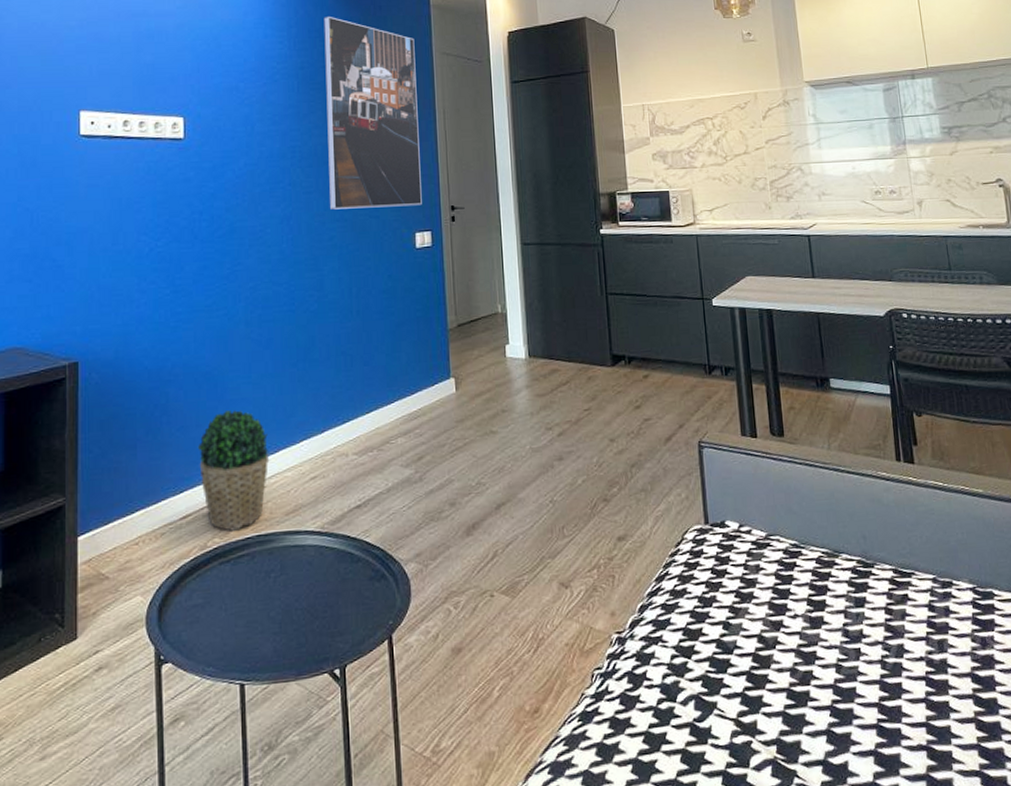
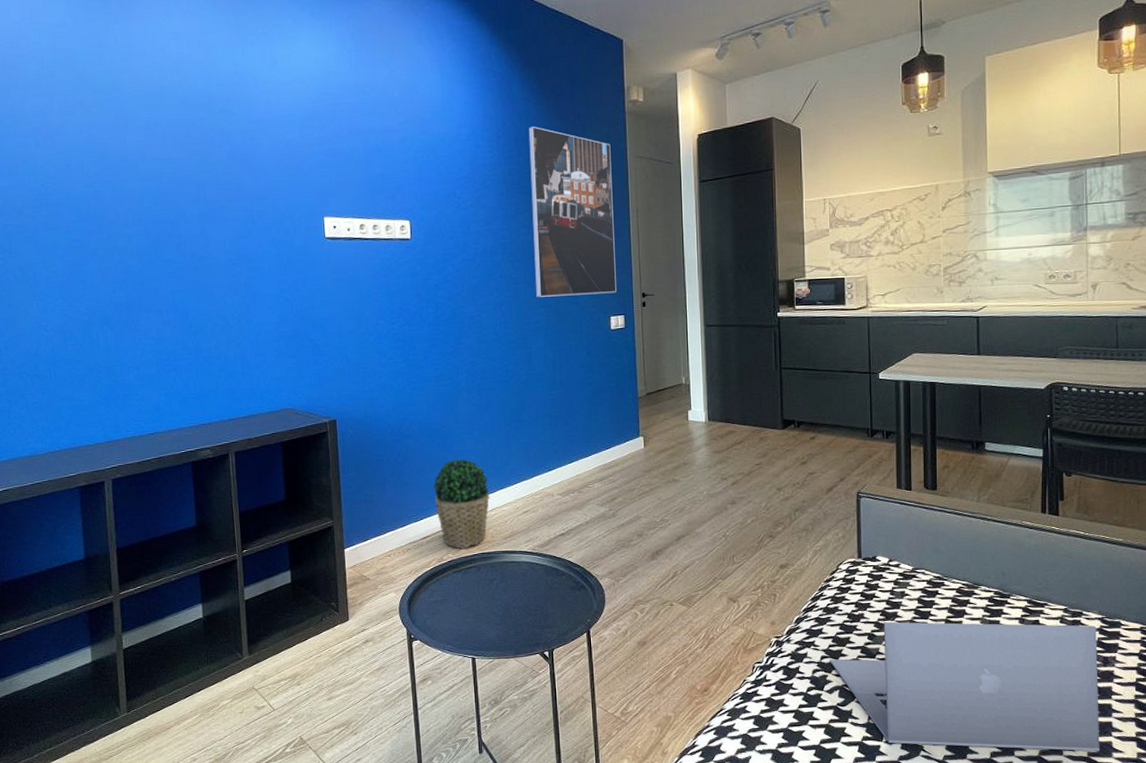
laptop: none [681,598,992,770] -> present [830,622,1100,751]

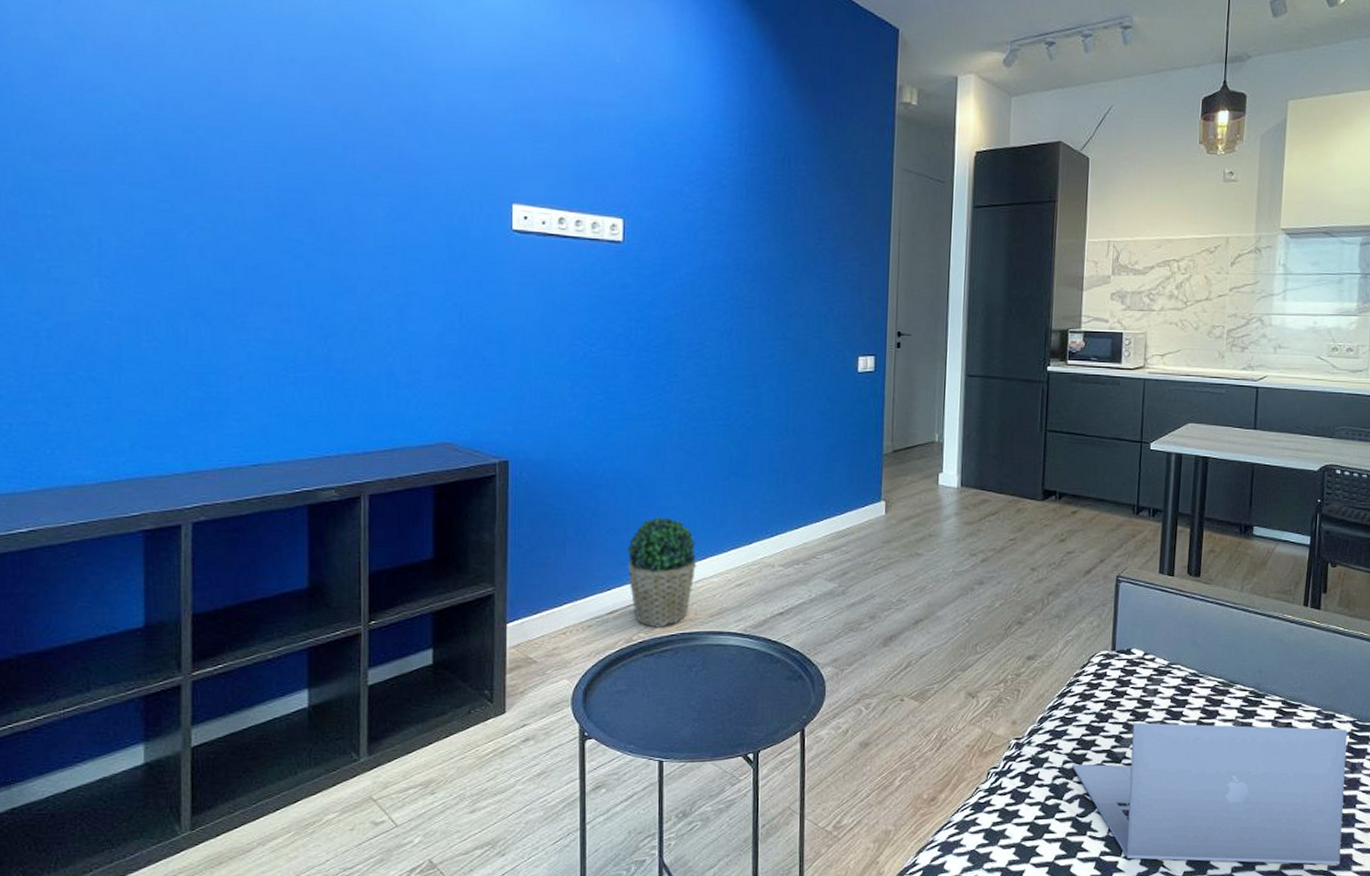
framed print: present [528,126,616,297] -> none [773,120,875,329]

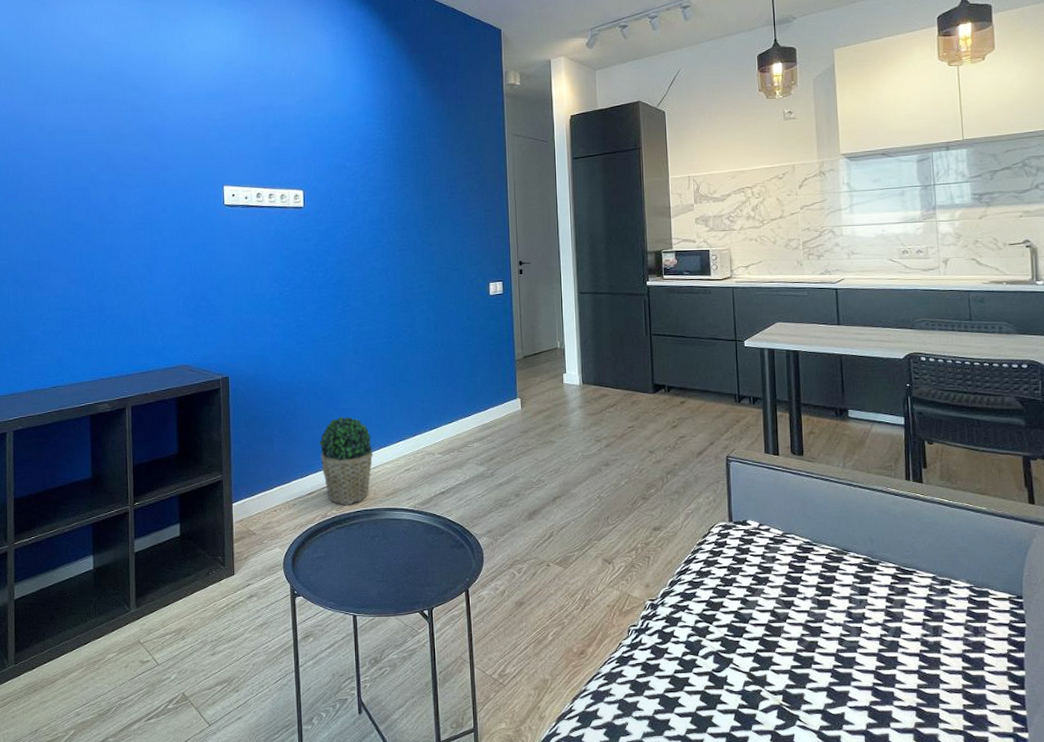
laptop: present [1072,722,1348,865] -> none [704,587,975,725]

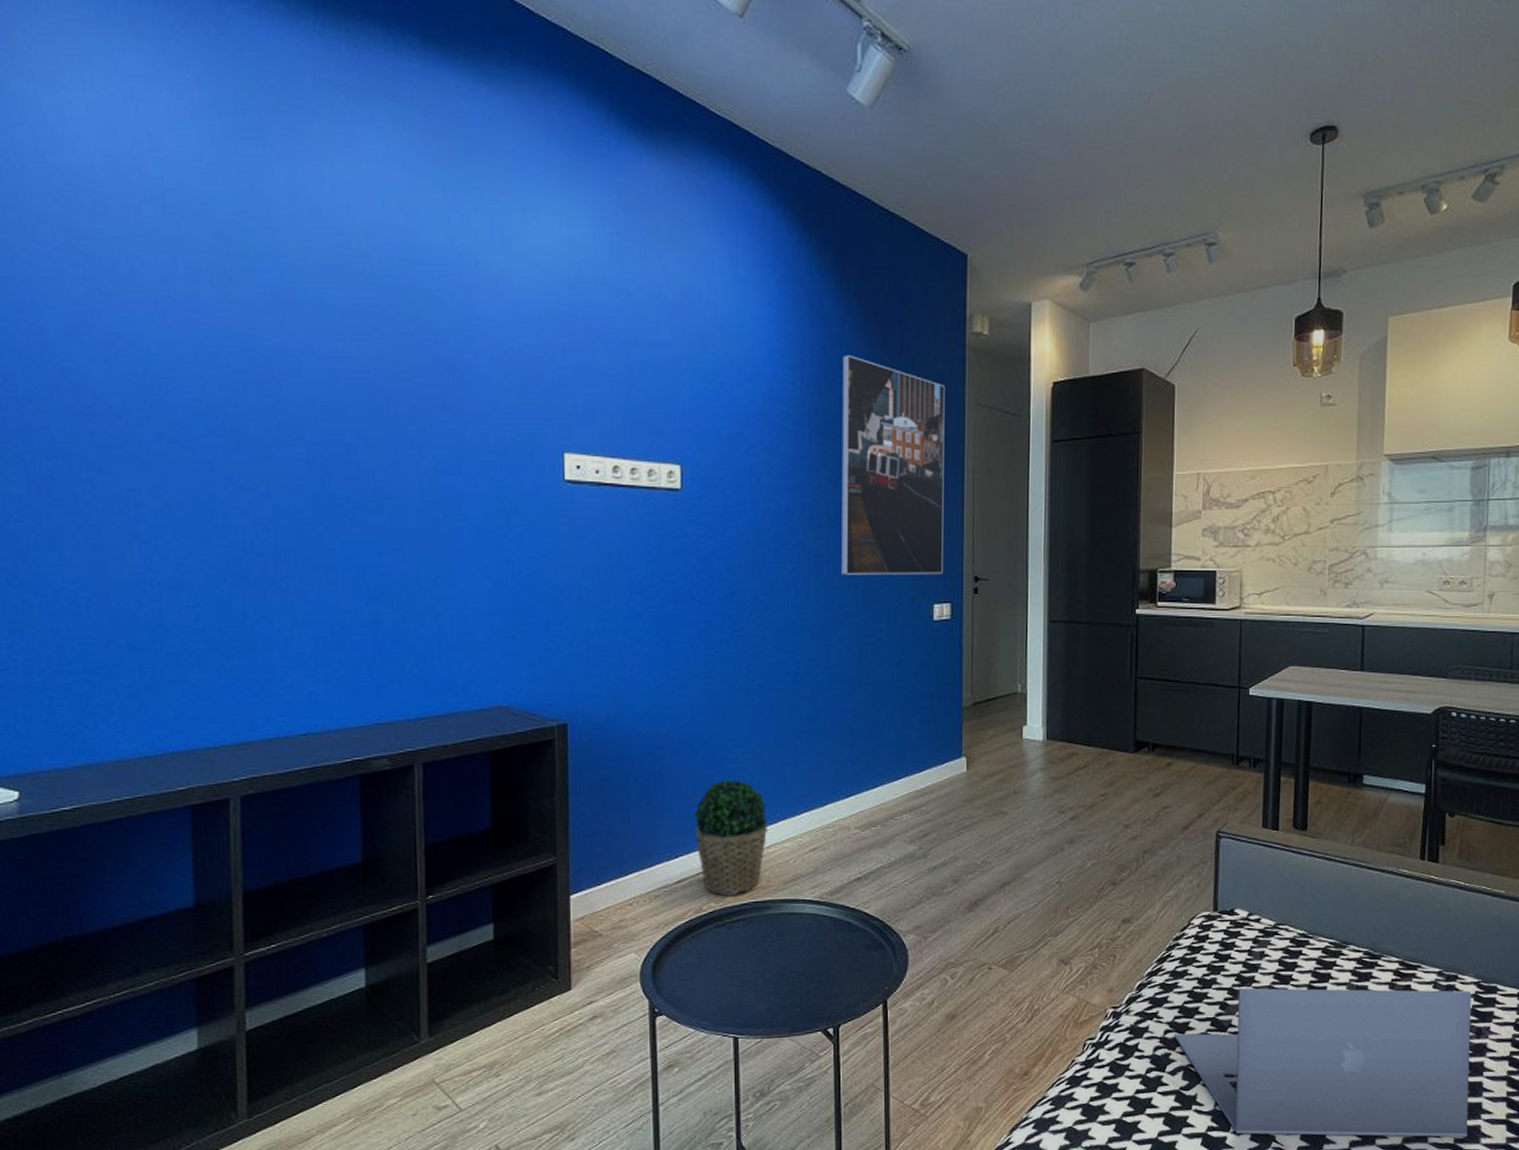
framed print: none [414,106,495,264] -> present [842,355,945,575]
laptop: none [704,587,975,725] -> present [1174,988,1472,1137]

